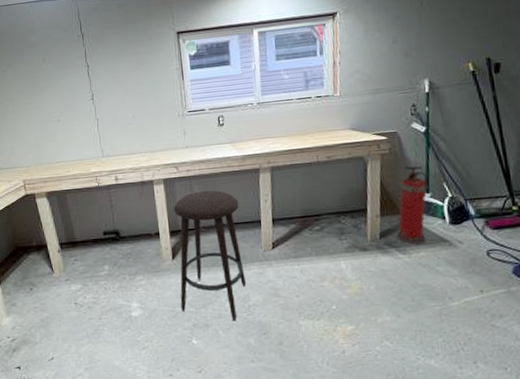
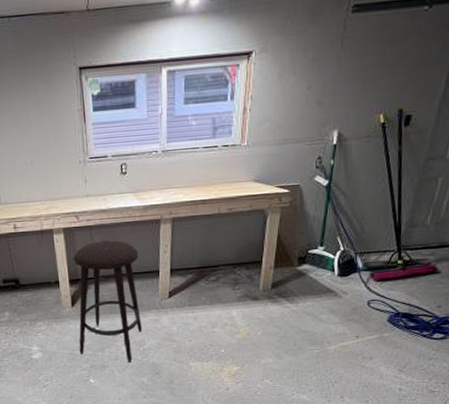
fire extinguisher: present [395,166,428,245] -> none [286,219,323,295]

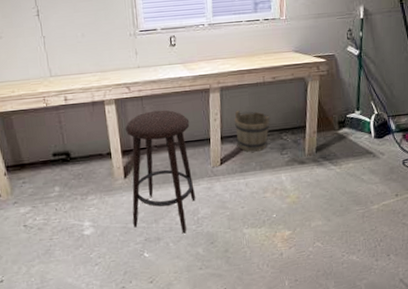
bucket: none [186,243,223,286] -> present [234,111,270,152]

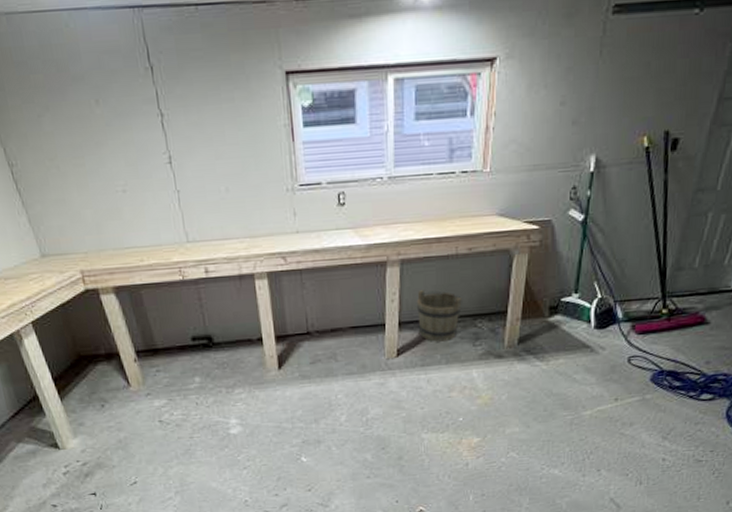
stool: present [125,110,195,234] -> none [279,287,364,437]

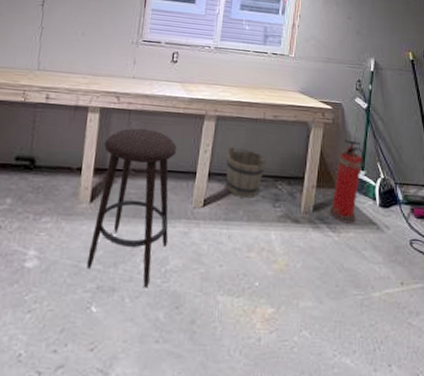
stool: none [279,287,364,437] -> present [86,128,177,288]
fire extinguisher: none [535,261,578,351] -> present [328,140,364,224]

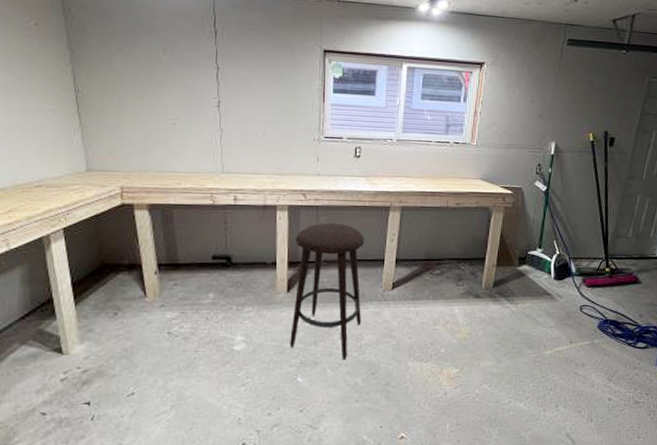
bucket: present [225,146,266,198] -> none [412,234,449,279]
fire extinguisher: present [328,140,364,224] -> none [507,222,541,296]

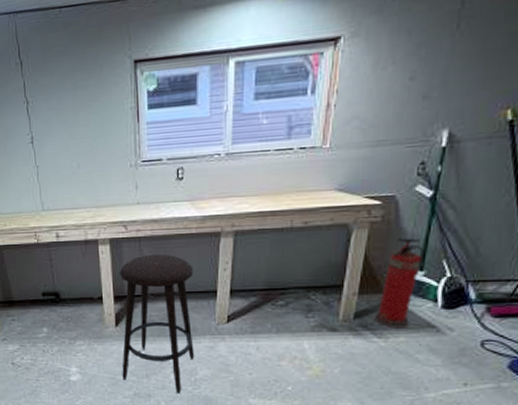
fire extinguisher: none [507,222,541,296] -> present [373,238,424,329]

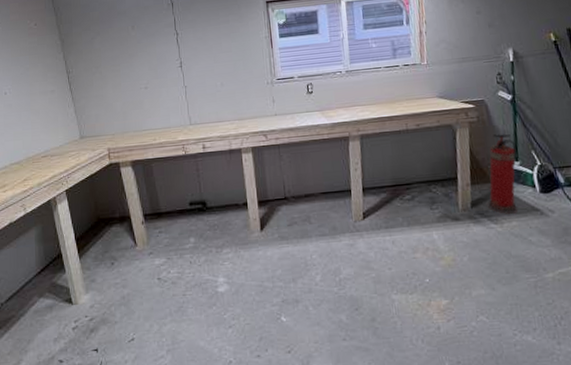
stool: present [119,254,194,394] -> none [261,158,337,297]

